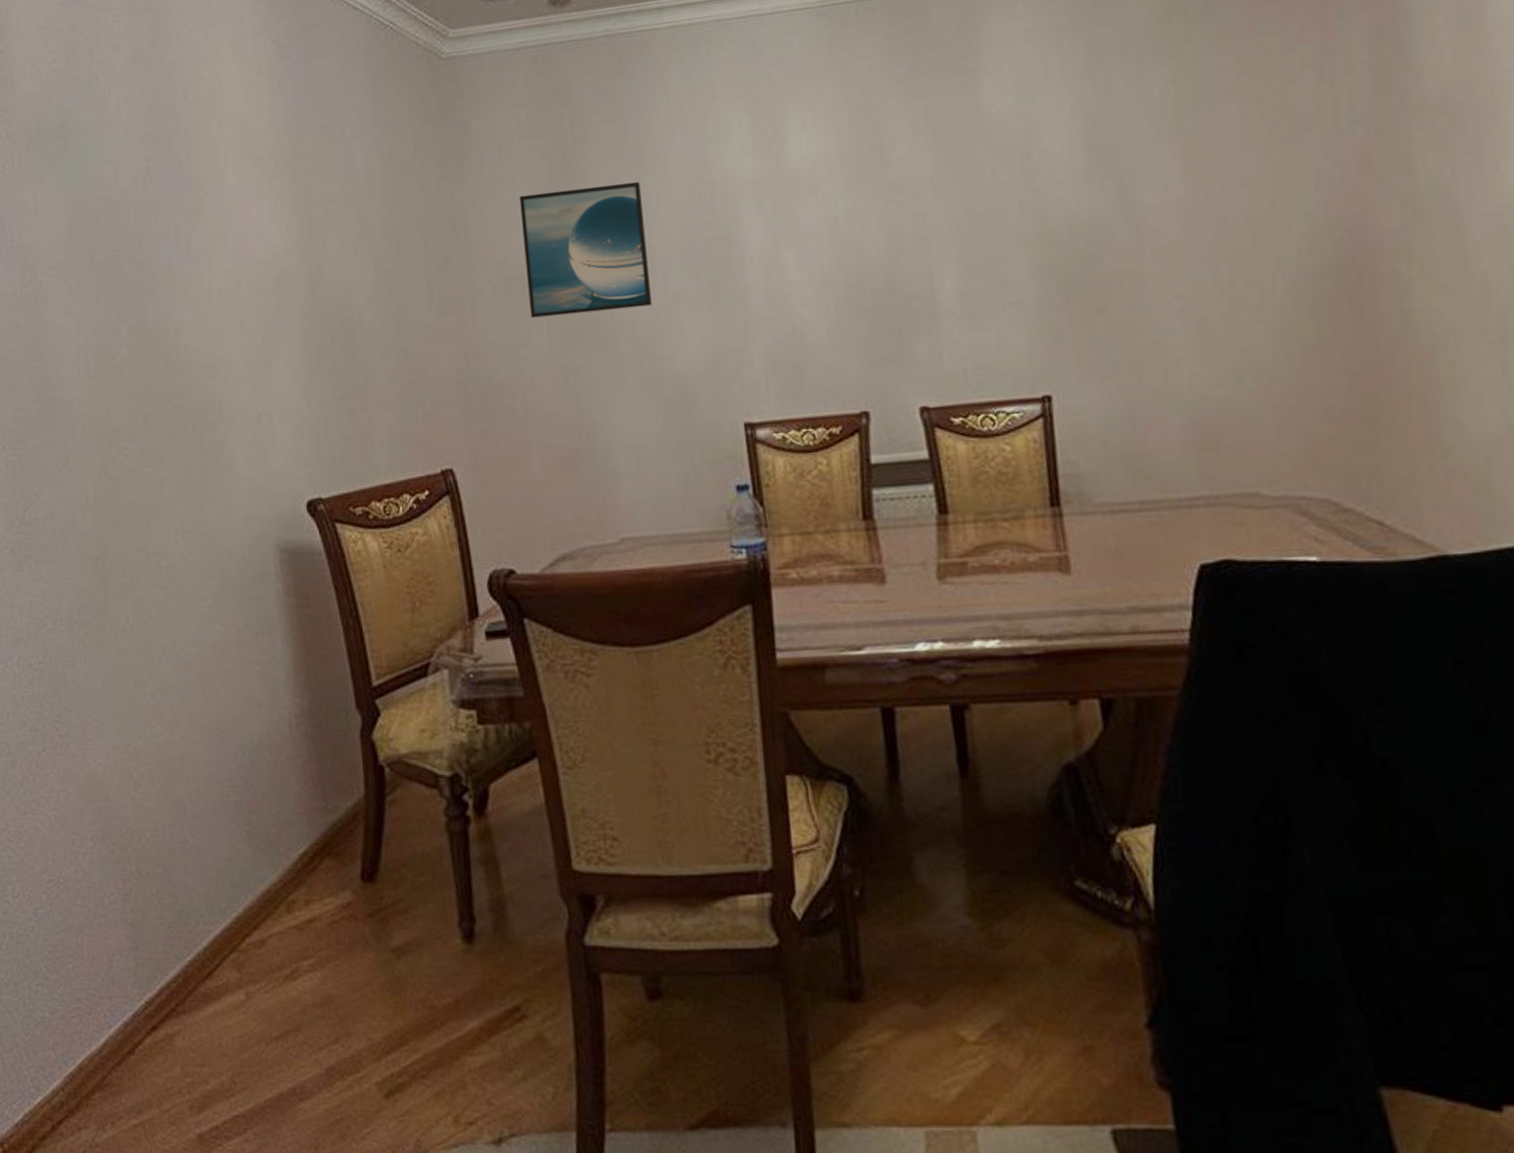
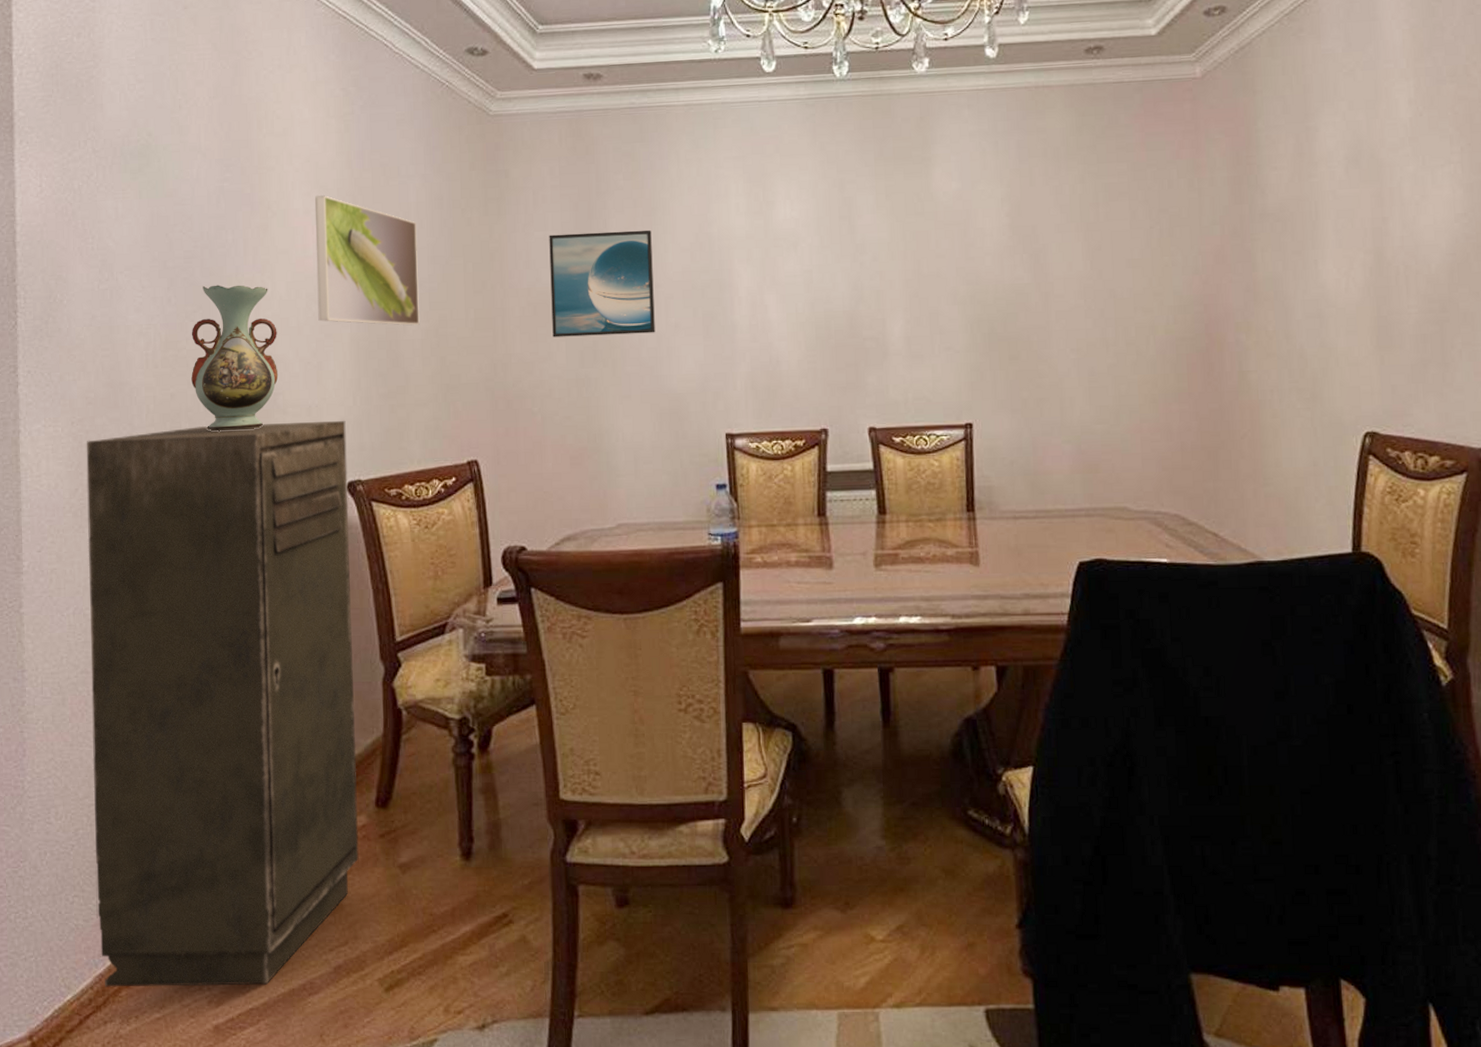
storage cabinet: none [19,429,346,1090] -> present [86,420,359,987]
decorative vase: none [124,278,223,449] -> present [191,285,279,432]
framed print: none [251,167,377,315] -> present [314,195,420,326]

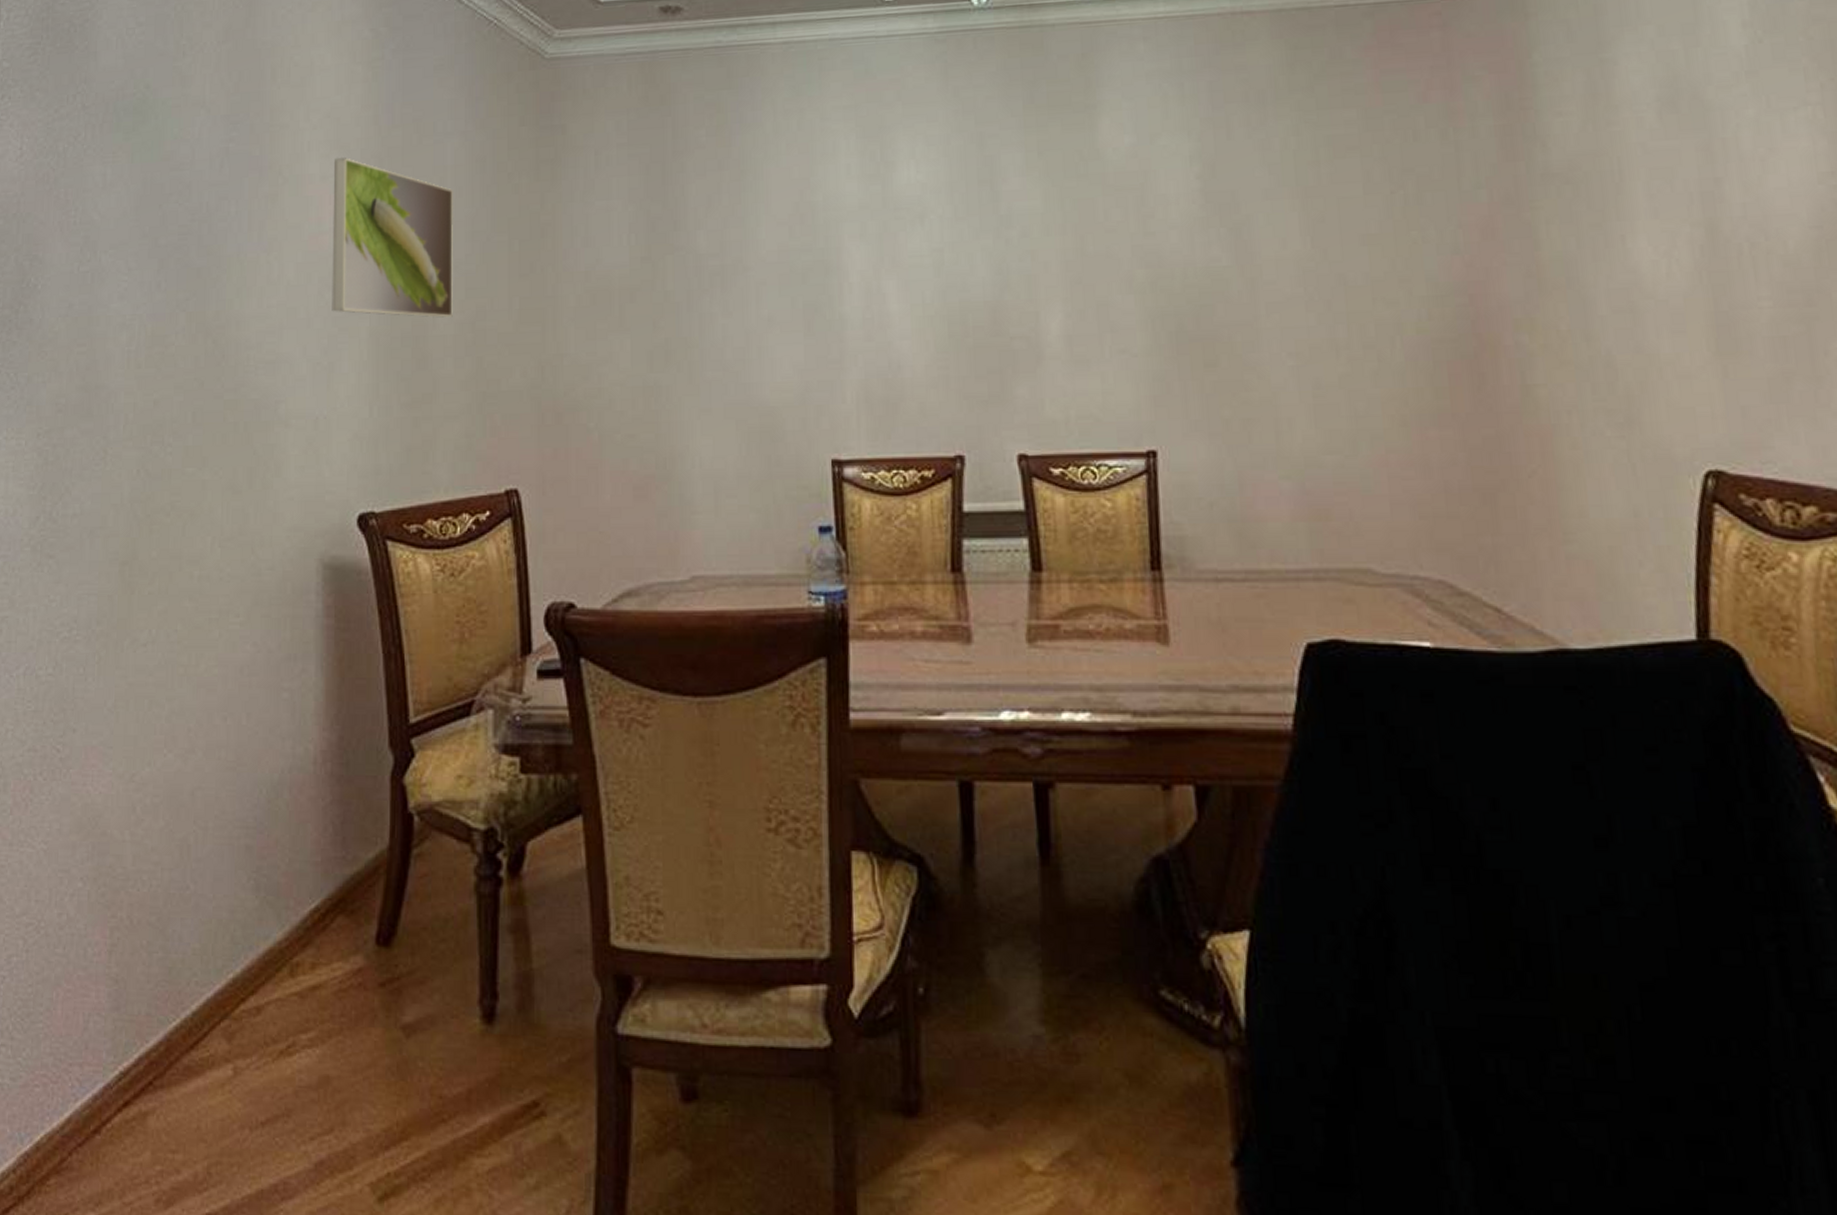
storage cabinet: present [86,420,359,987] -> none [26,435,359,1182]
decorative vase: present [191,285,279,432] -> none [179,266,283,448]
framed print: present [549,229,655,338] -> none [613,198,743,334]

